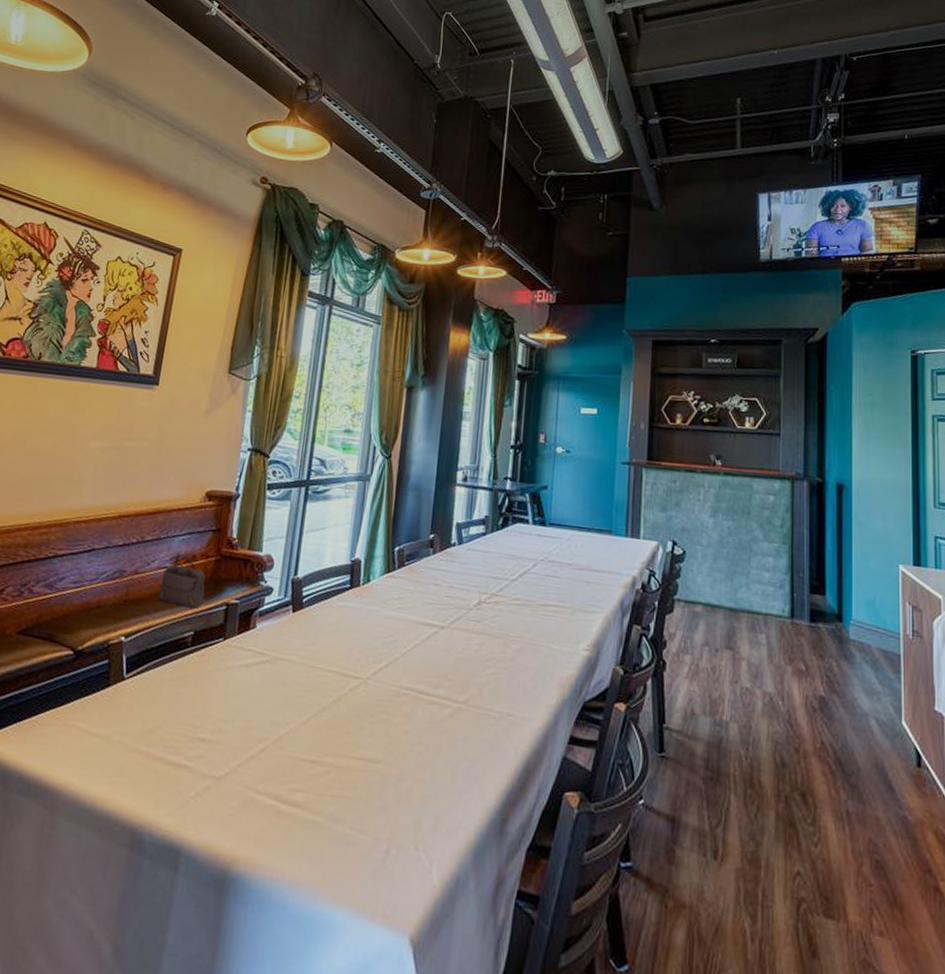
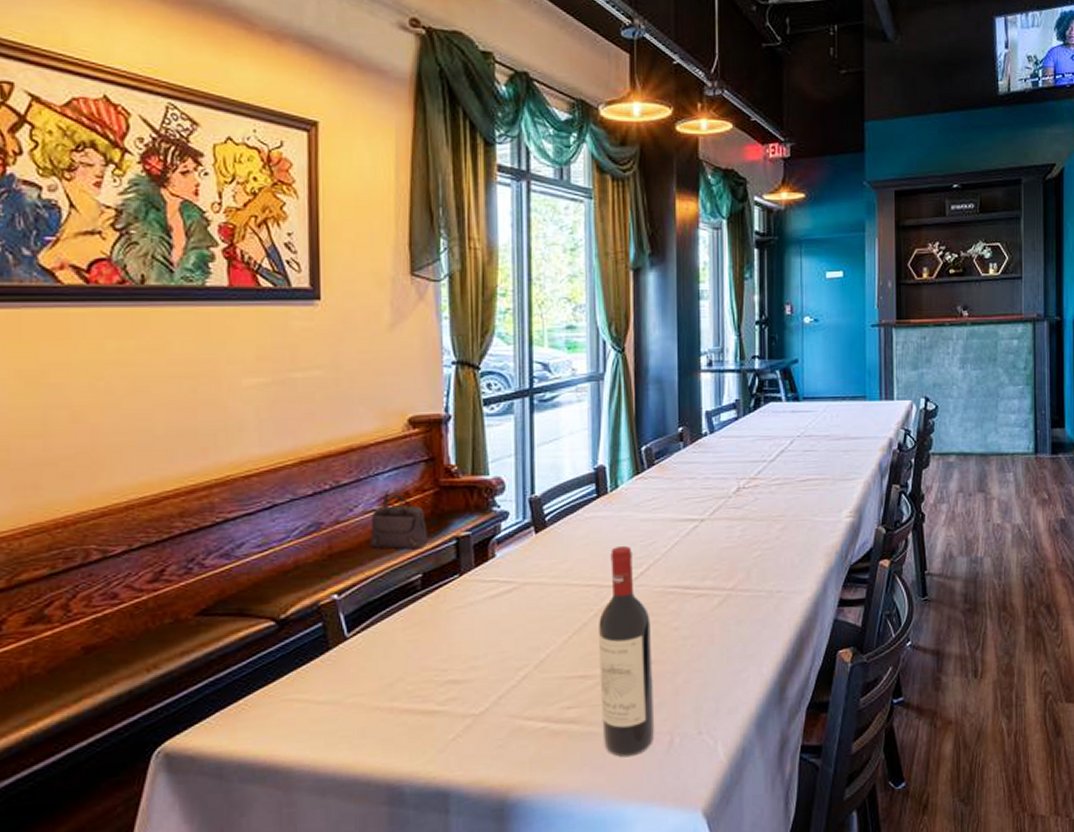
wine bottle: none [324,638,383,857] -> present [597,546,655,757]

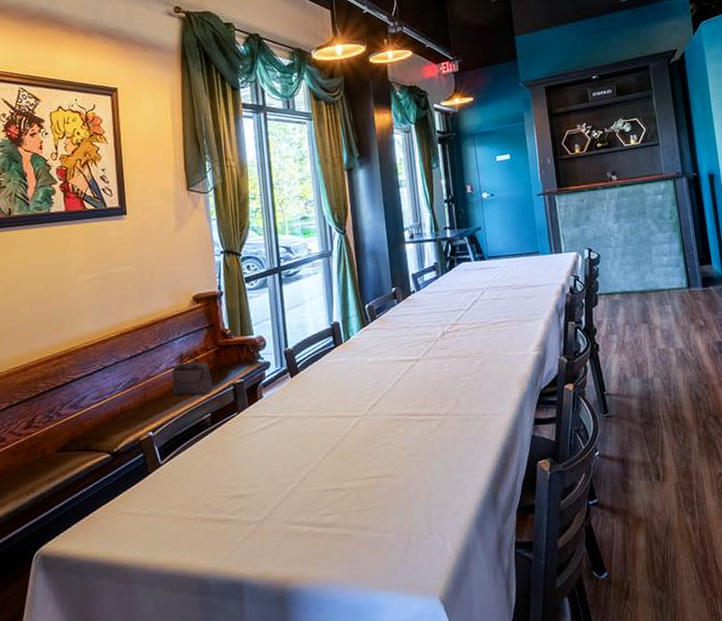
wine bottle: present [597,546,655,757] -> none [343,384,396,554]

